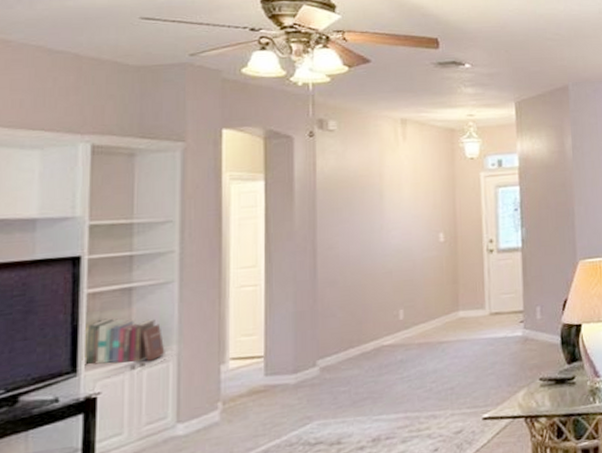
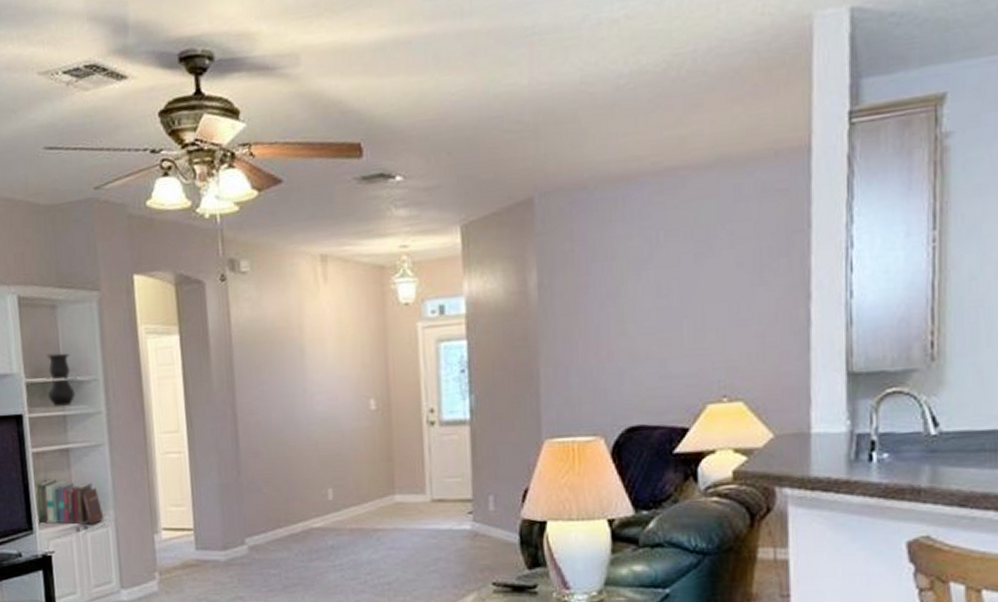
vase: none [114,197,146,247] -> present [46,353,75,406]

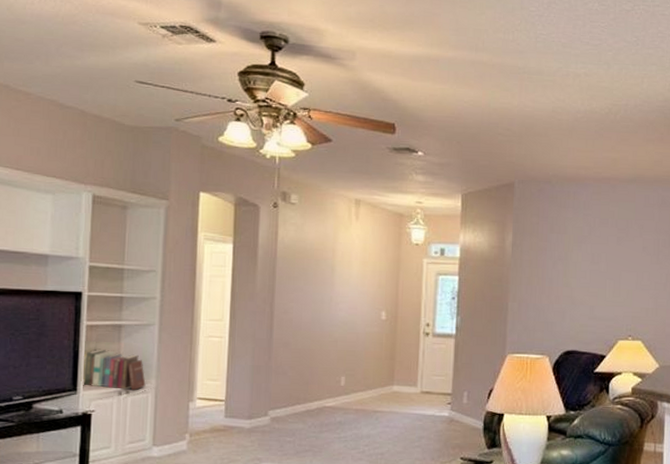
vase: present [46,353,75,406] -> none [108,245,134,289]

